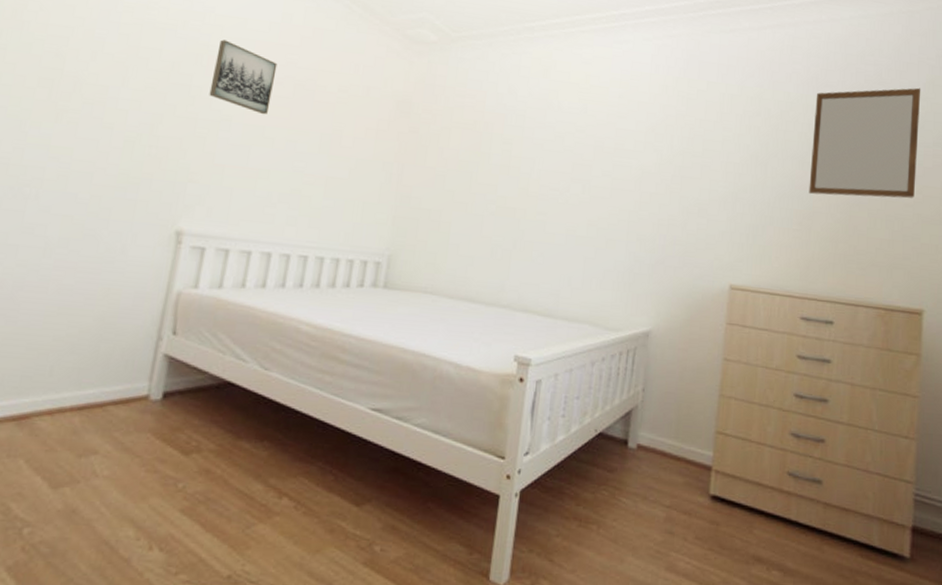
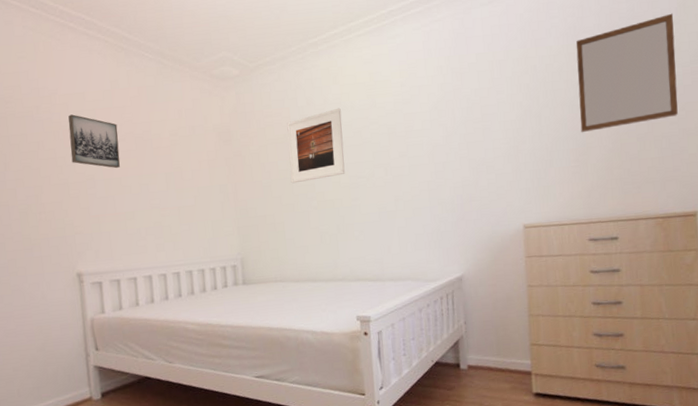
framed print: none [470,104,546,182] -> present [287,108,345,184]

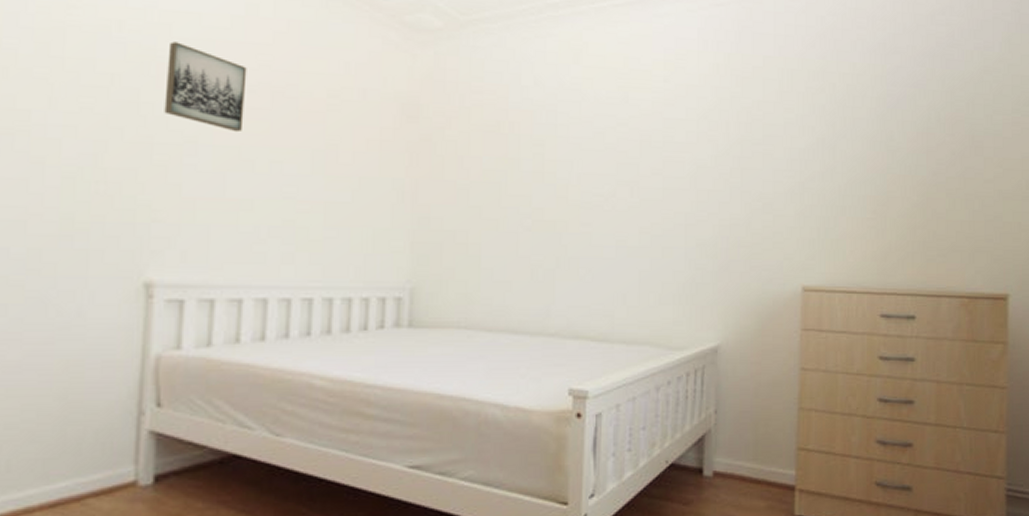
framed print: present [287,108,345,184] -> none [498,96,580,191]
home mirror: present [576,13,678,133] -> none [882,48,997,178]

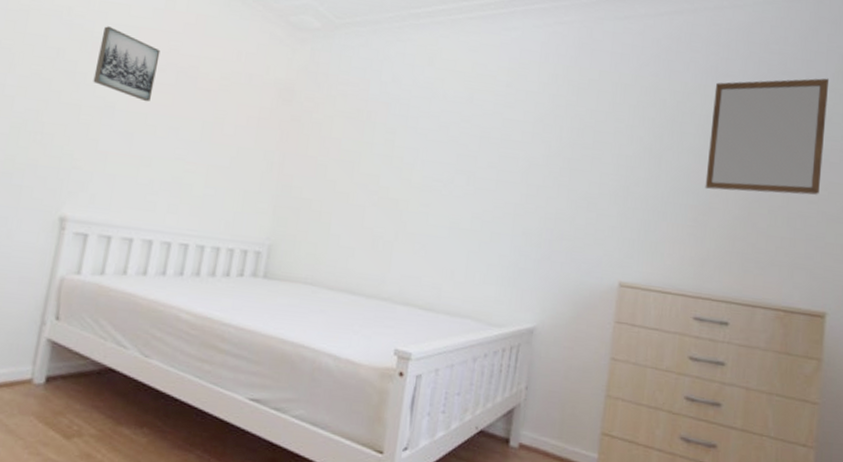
home mirror: none [882,48,997,178] -> present [705,78,830,195]

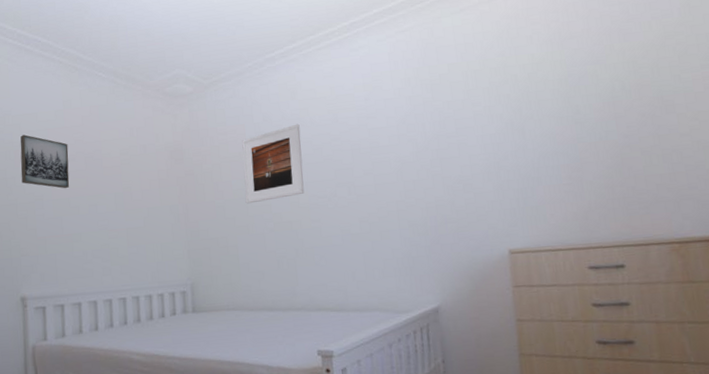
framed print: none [352,93,431,173] -> present [242,124,305,204]
home mirror: present [705,78,830,195] -> none [562,14,690,147]

